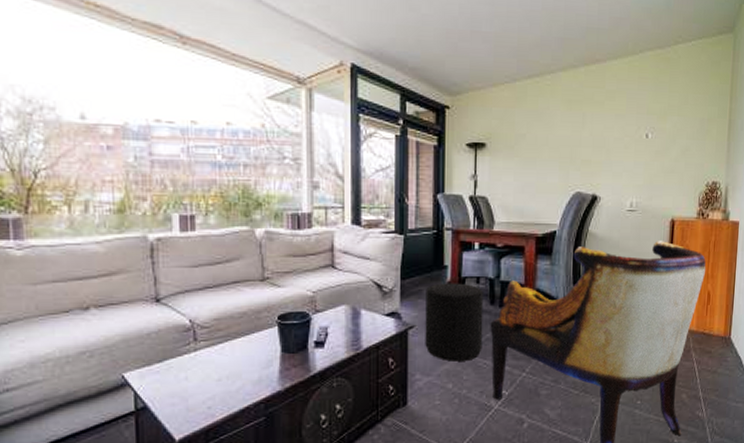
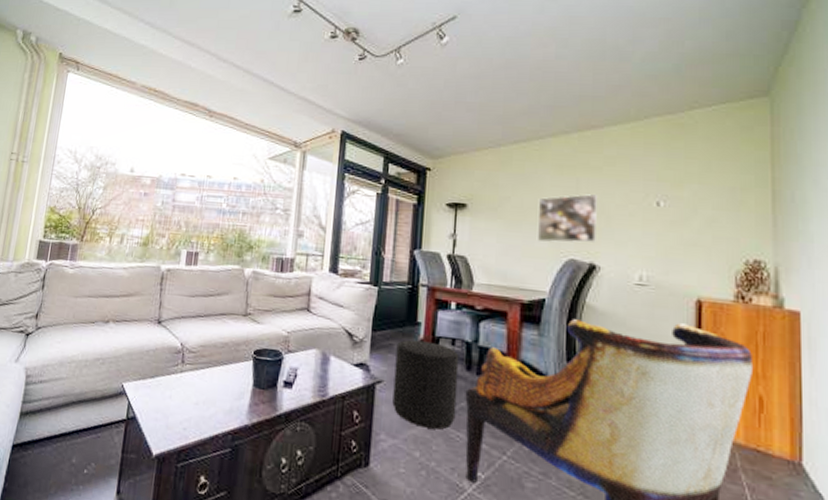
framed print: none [549,129,600,178] -> present [536,194,597,244]

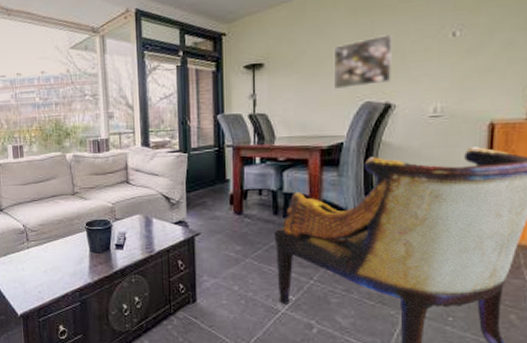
stool: present [392,339,459,430] -> none [210,195,267,266]

